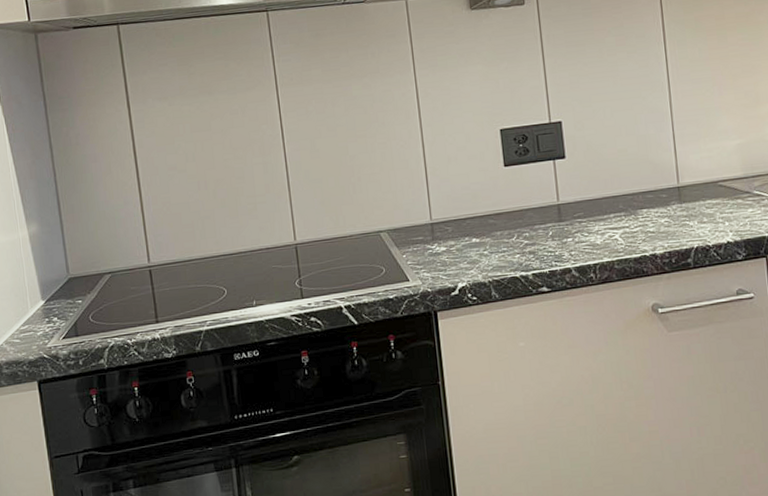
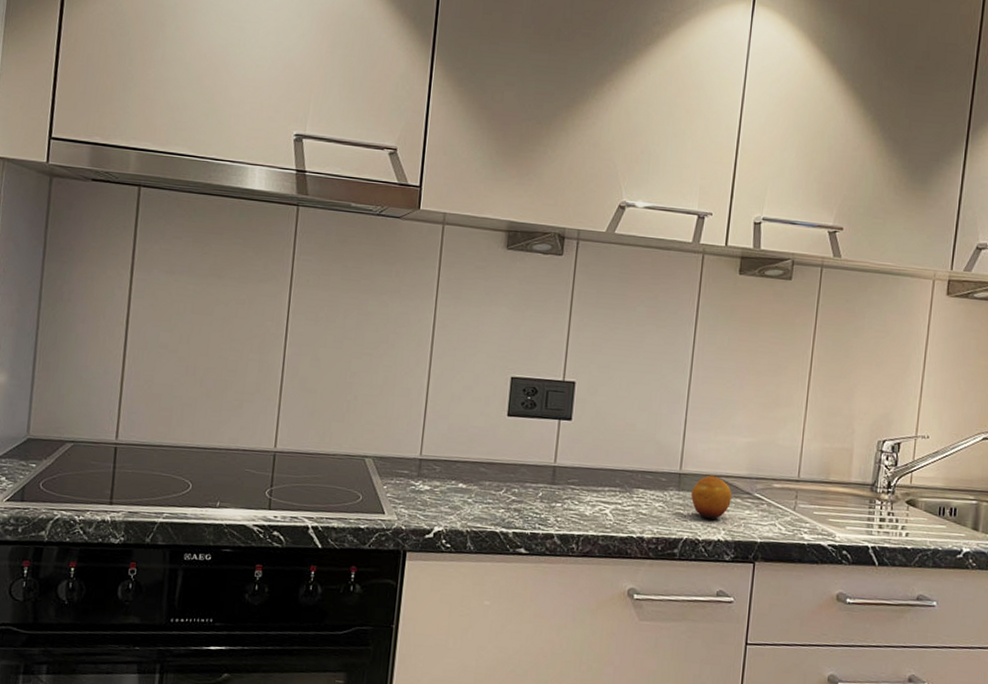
fruit: none [692,182,733,225] -> present [690,475,732,520]

